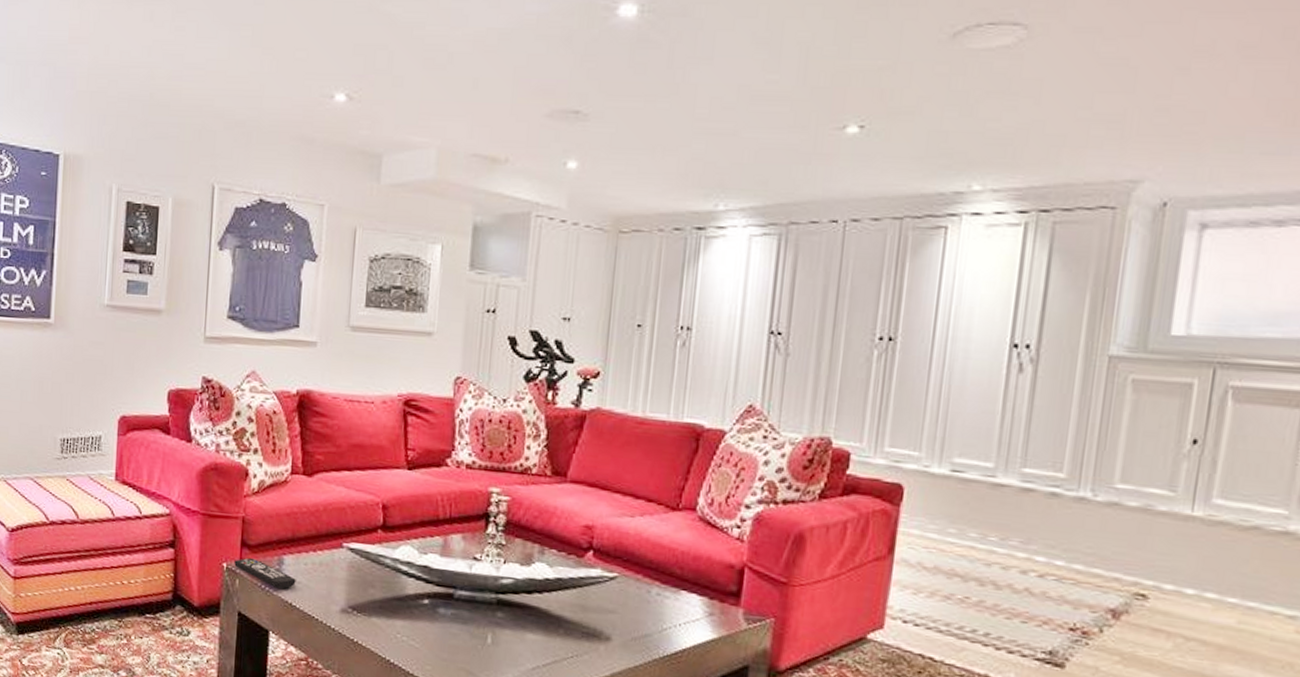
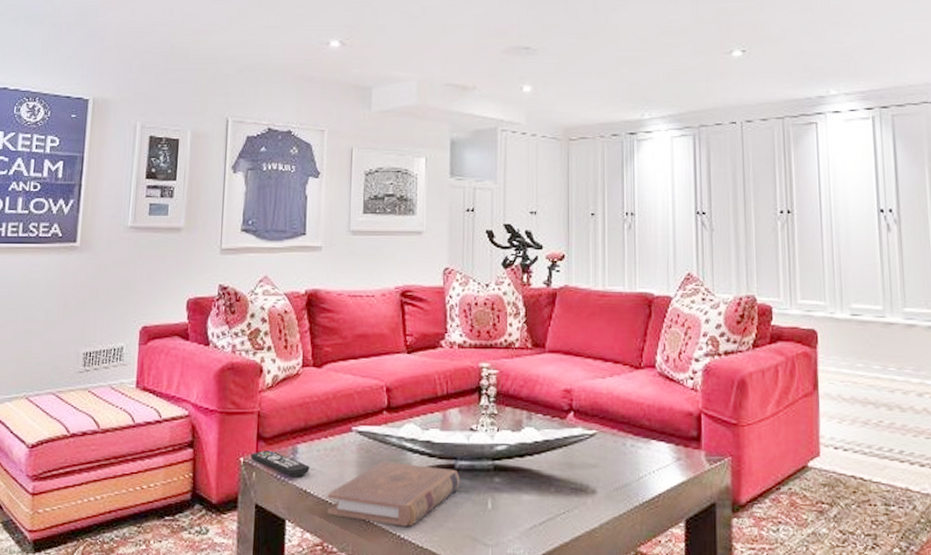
book: none [313,581,459,652] -> present [327,460,460,527]

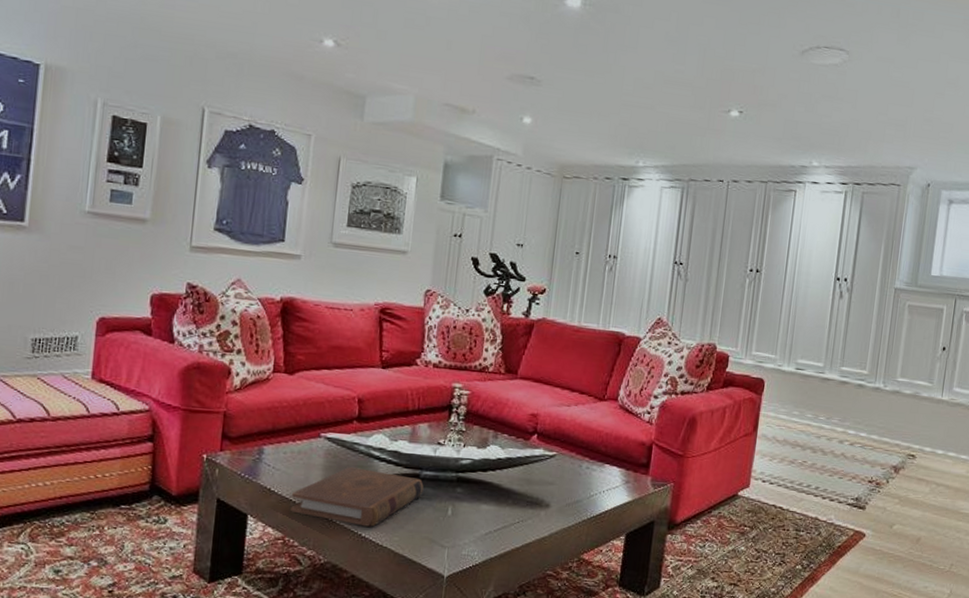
remote control: present [251,450,310,478] -> none [214,448,275,477]

